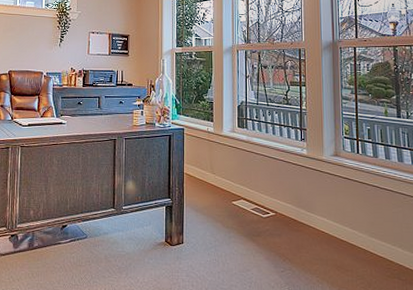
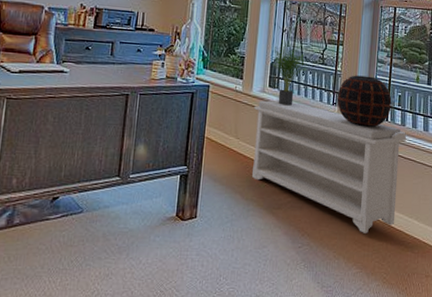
bench: none [226,138,381,260] -> present [252,100,407,233]
potted plant: none [238,85,272,143] -> present [271,40,307,106]
decorative vase: none [304,112,361,160] -> present [337,75,392,128]

